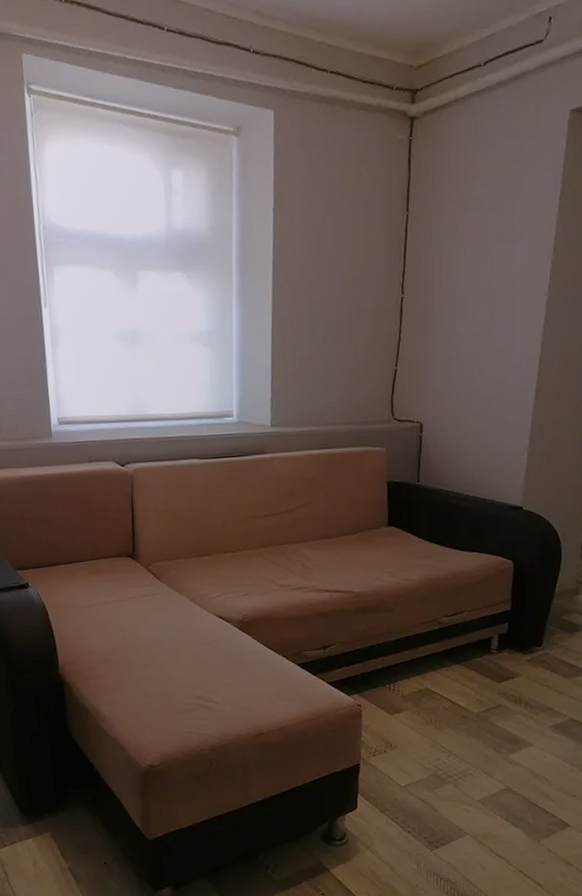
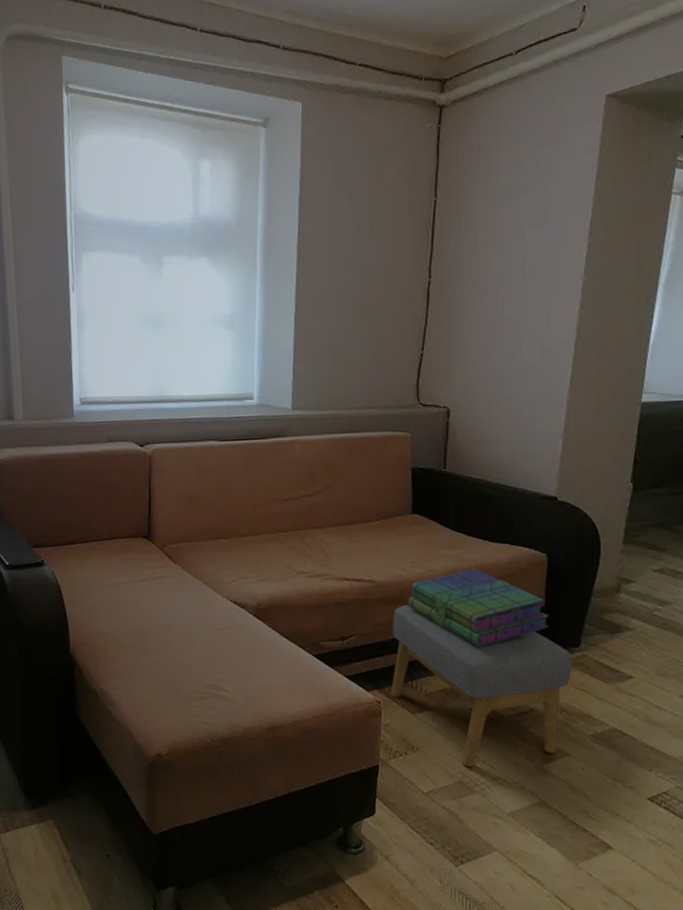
footstool: none [370,613,536,760] -> present [391,604,573,766]
stack of books: none [385,576,516,651] -> present [408,568,550,648]

